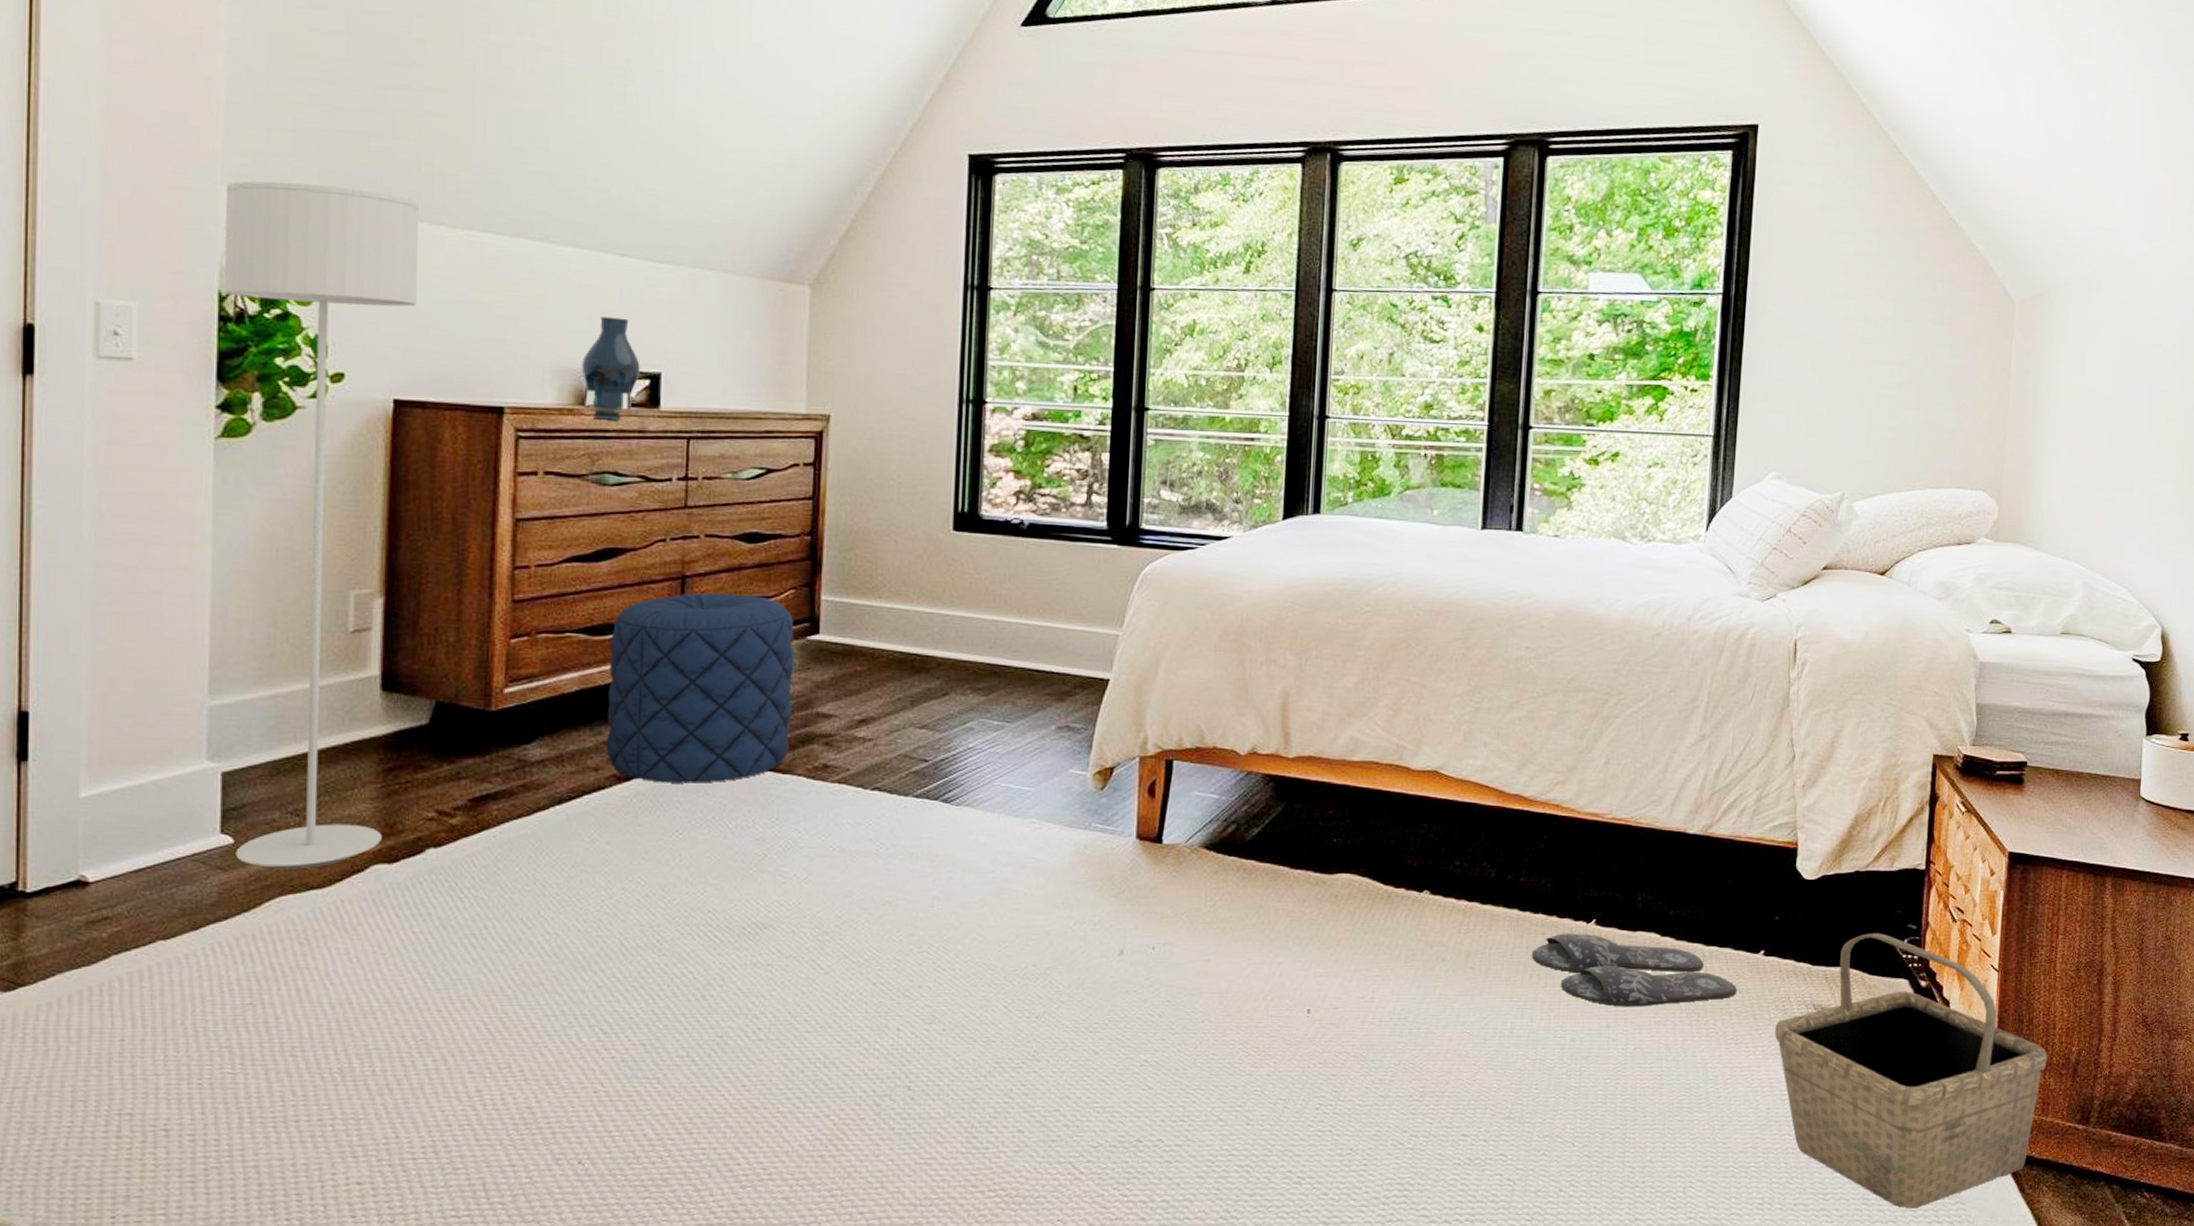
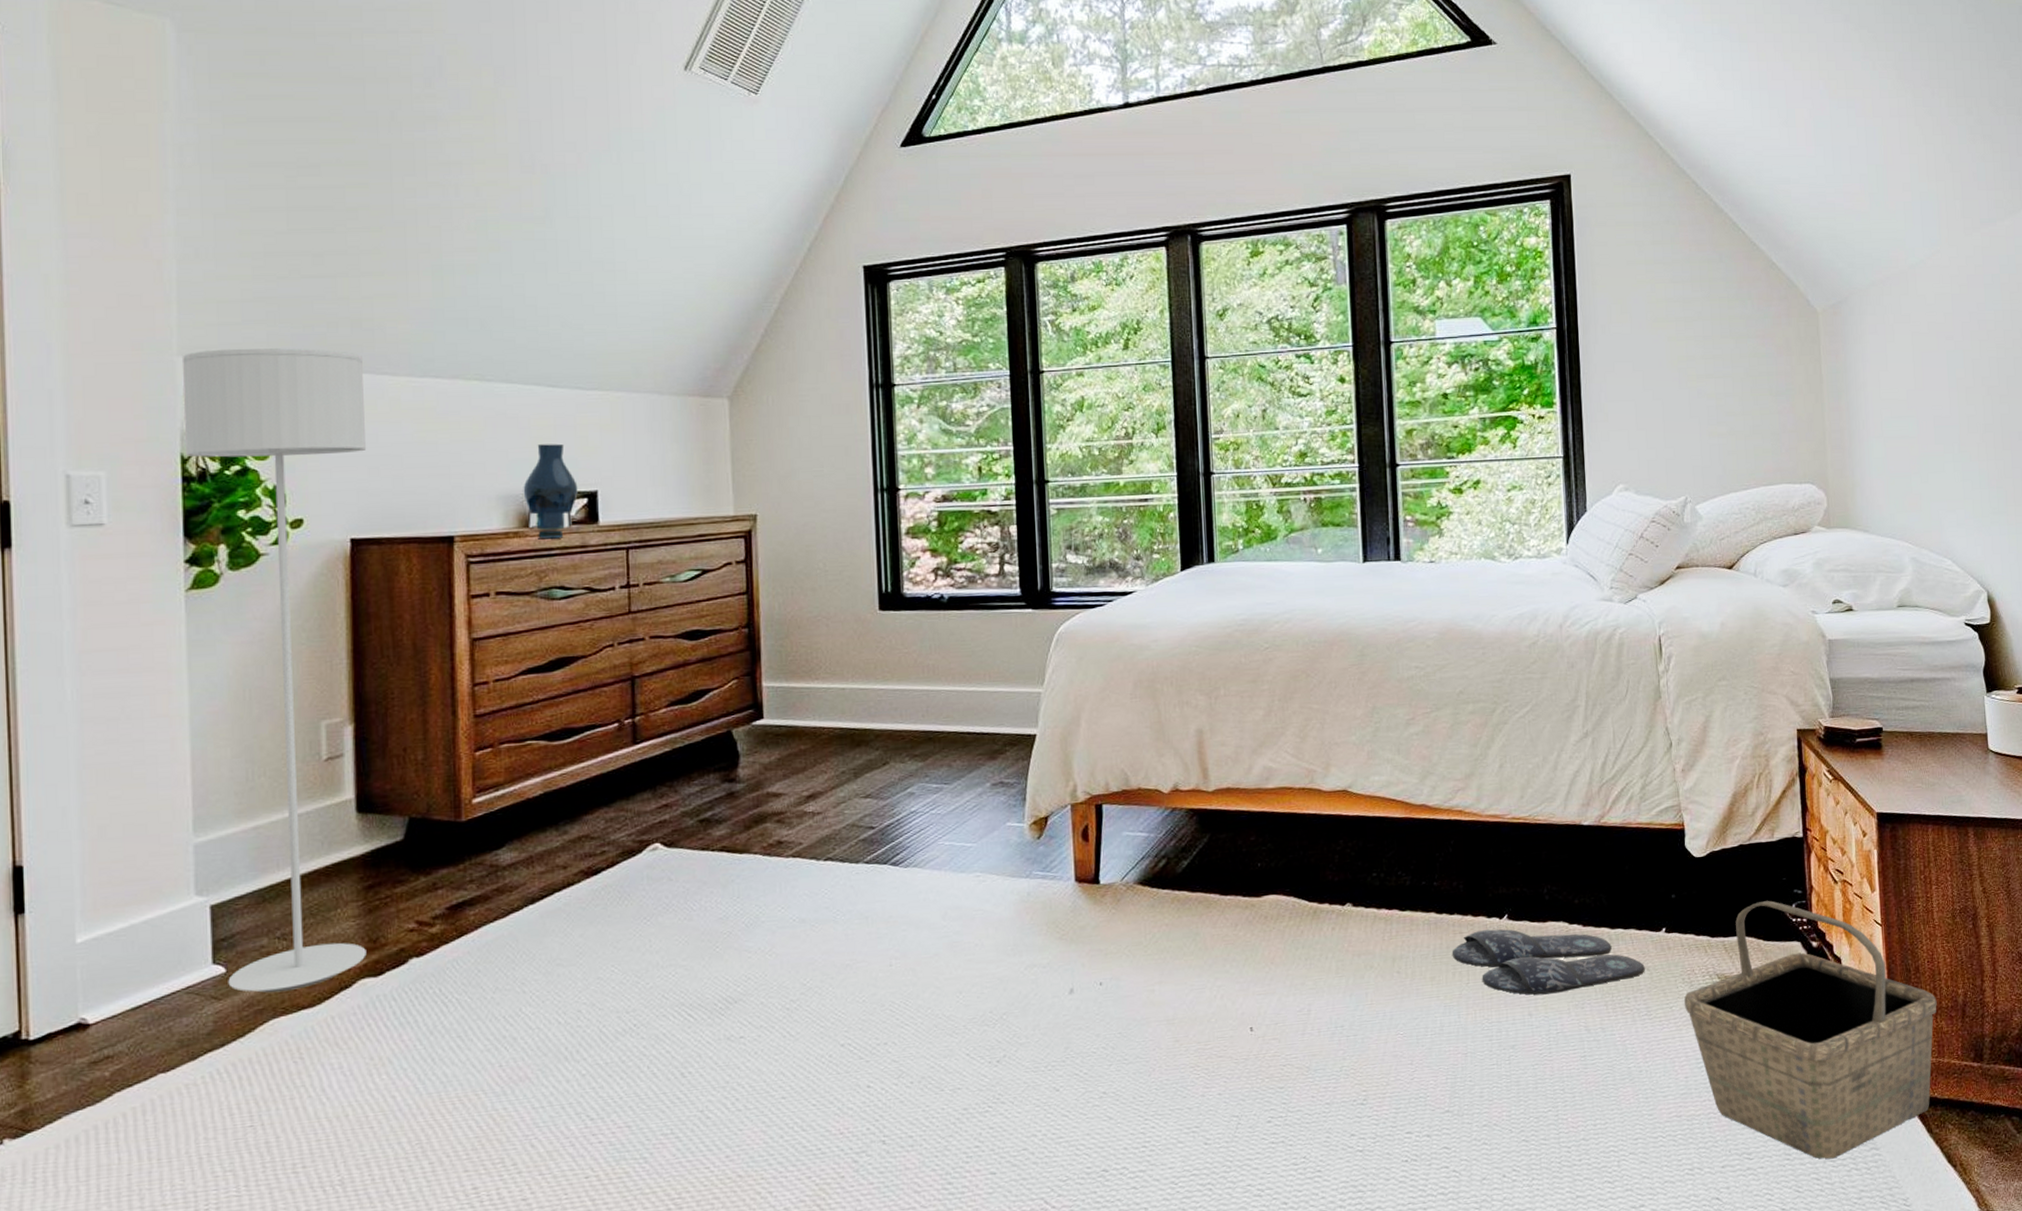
pouf: present [606,593,795,784] -> none [569,688,744,874]

